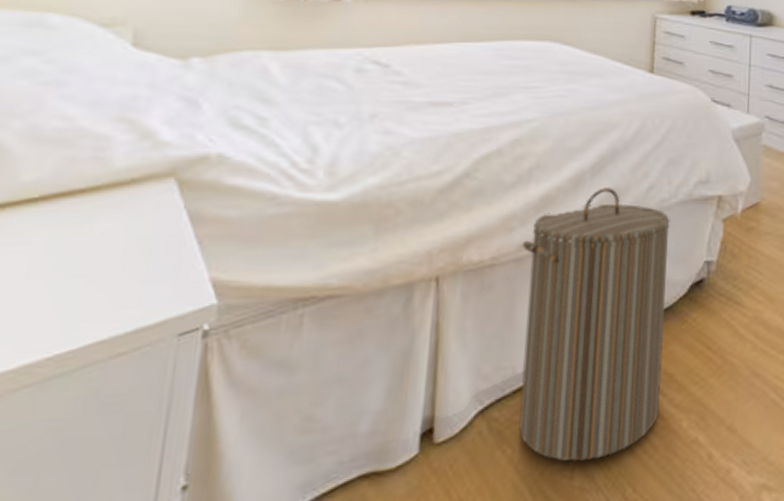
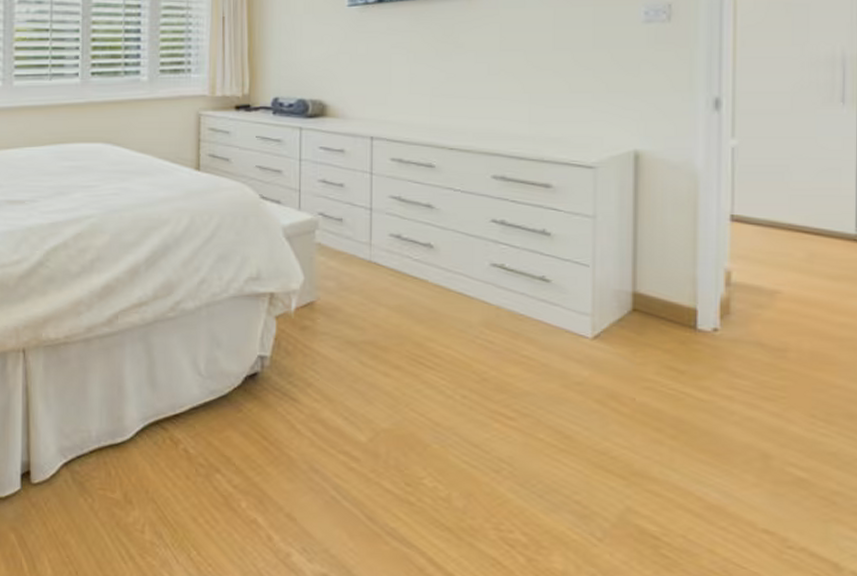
laundry hamper: present [519,188,670,462] -> none [89,280,222,521]

